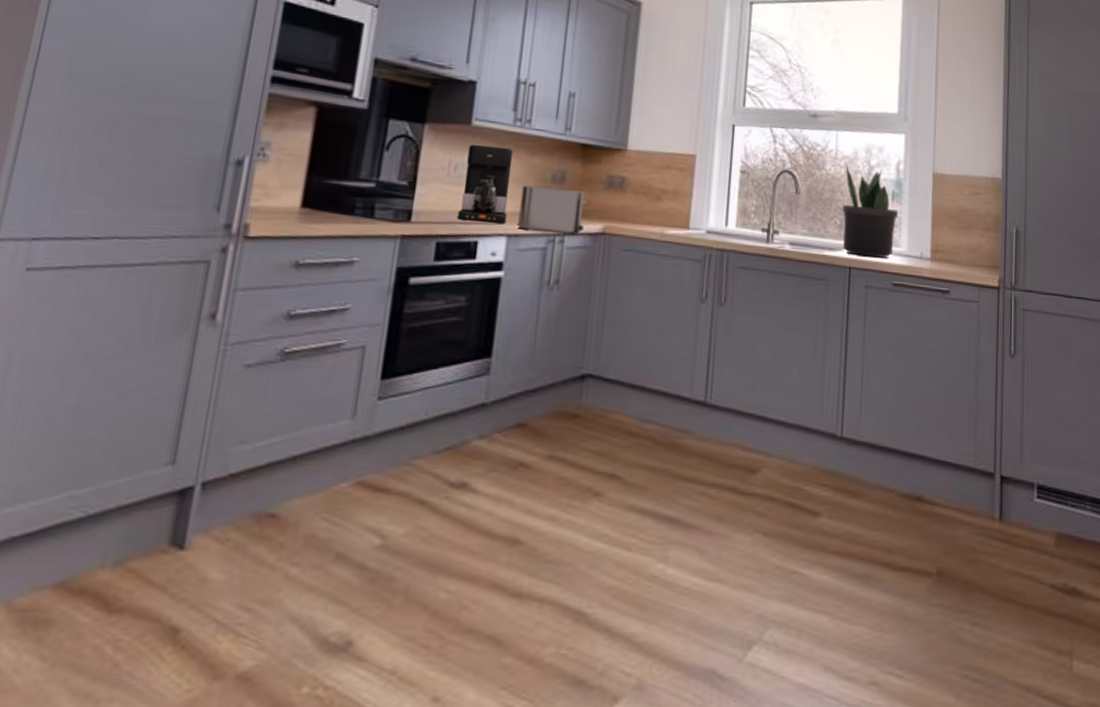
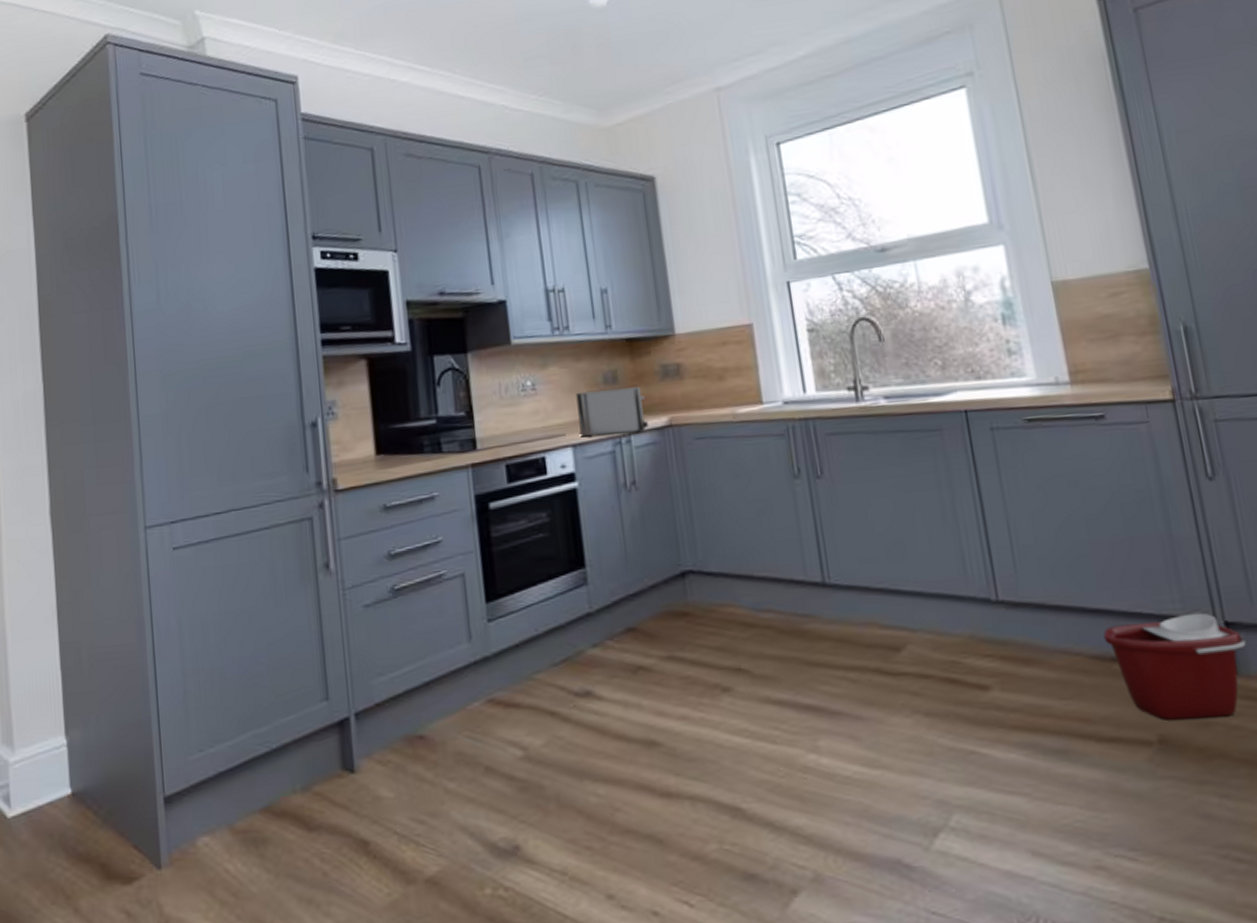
coffee maker: present [457,144,514,225] -> none [514,359,569,440]
planter: present [843,164,899,258] -> none [934,292,1019,396]
bucket: none [914,466,1012,556] -> present [1103,612,1247,720]

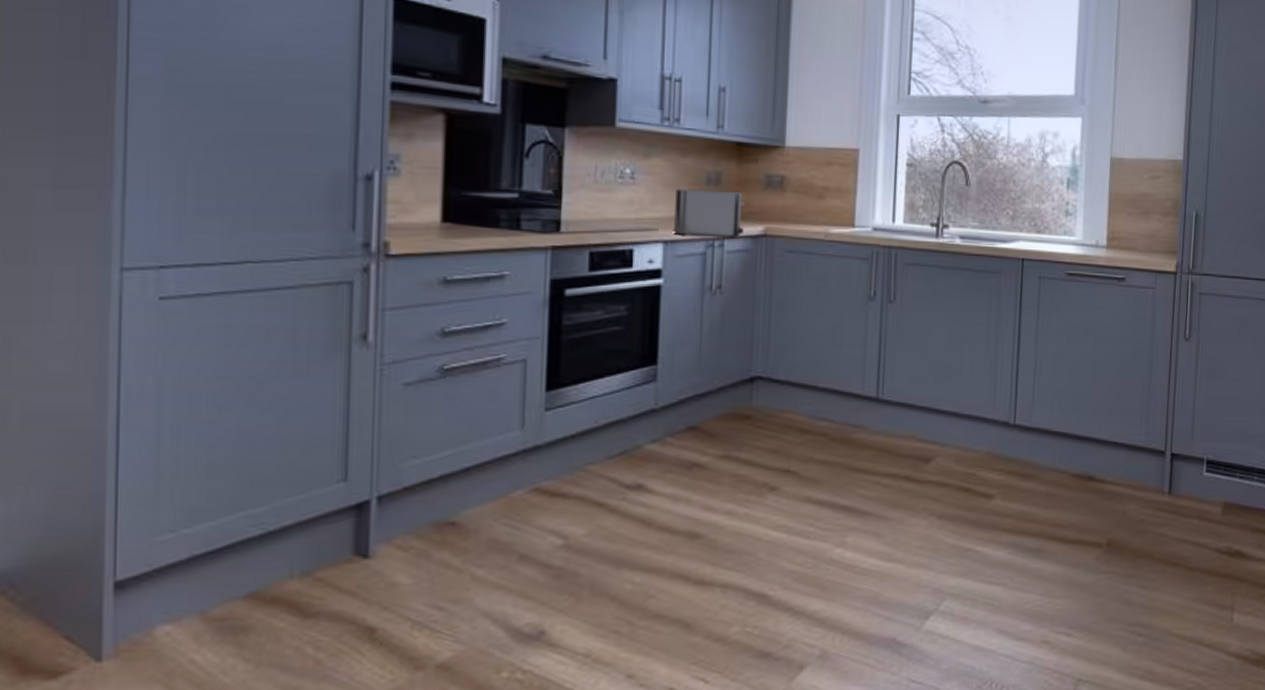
bucket: present [1103,612,1247,720] -> none [1086,445,1182,528]

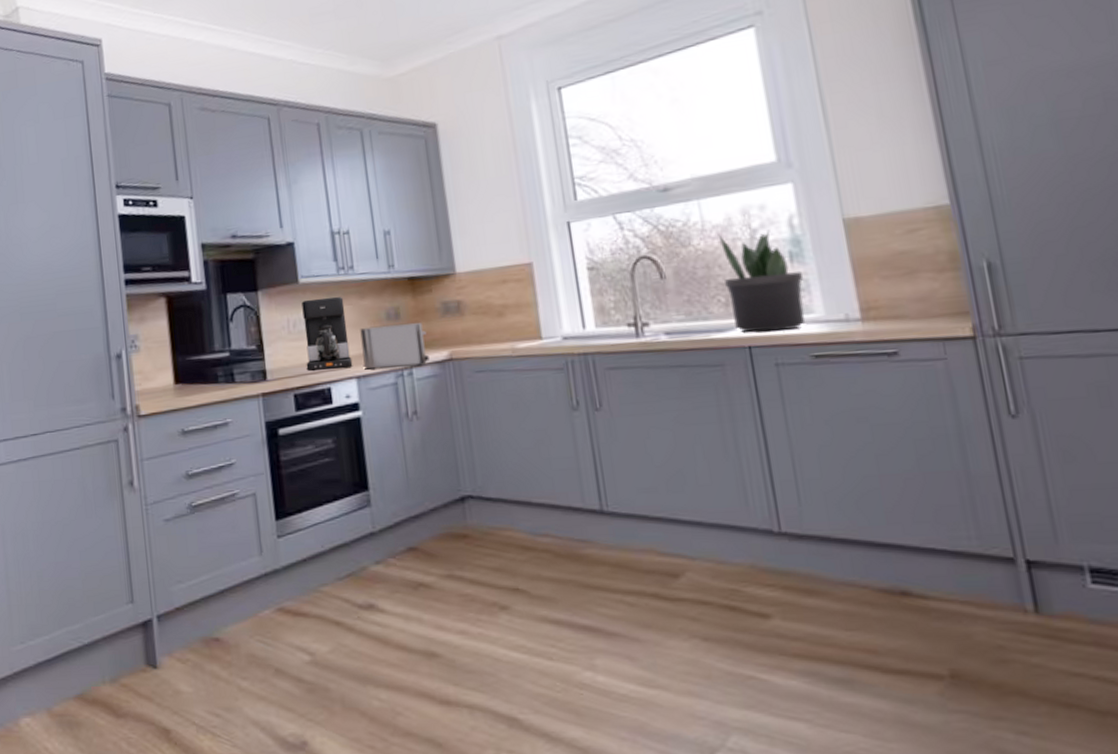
coffee maker: none [609,147,663,231] -> present [301,297,353,372]
planter: none [1015,152,1074,248] -> present [718,229,806,333]

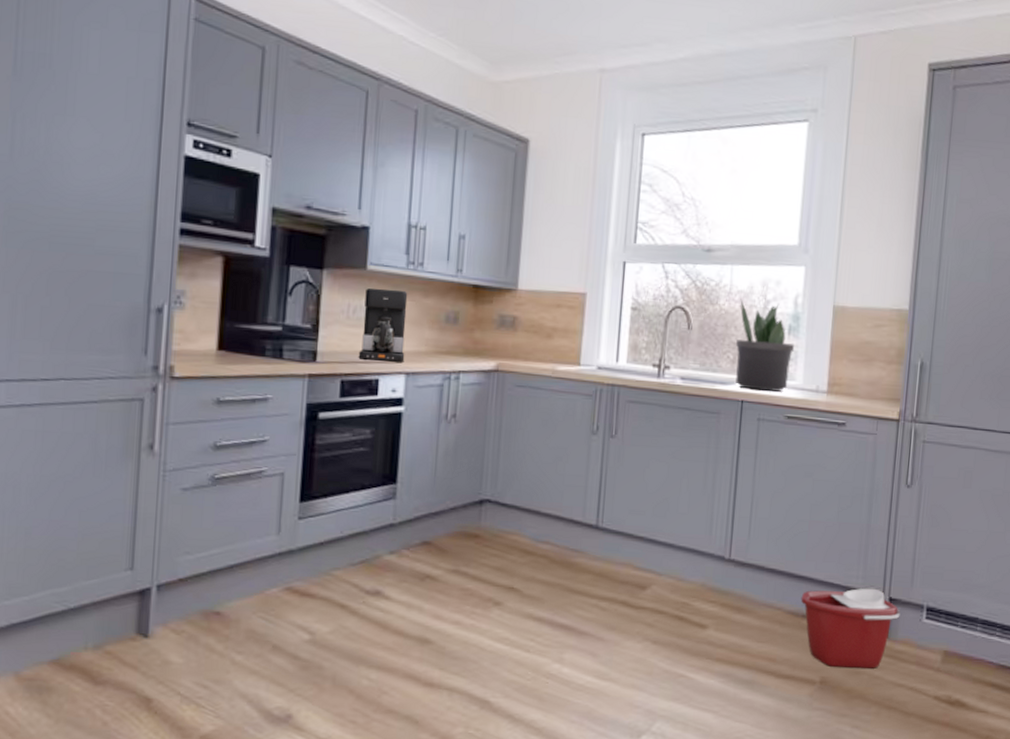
toaster: present [360,322,430,371] -> none [414,325,479,373]
bucket: none [892,550,1050,655] -> present [801,588,901,669]

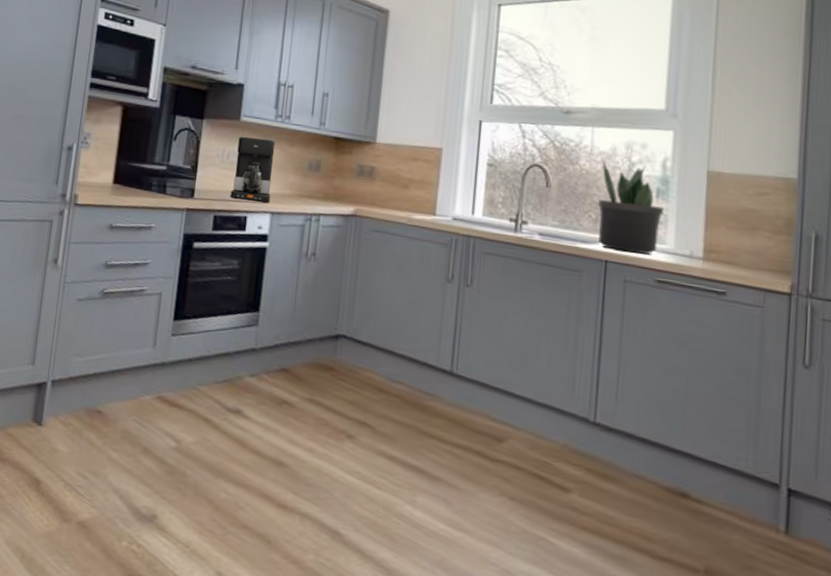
bucket: present [801,588,901,669] -> none [678,467,803,567]

